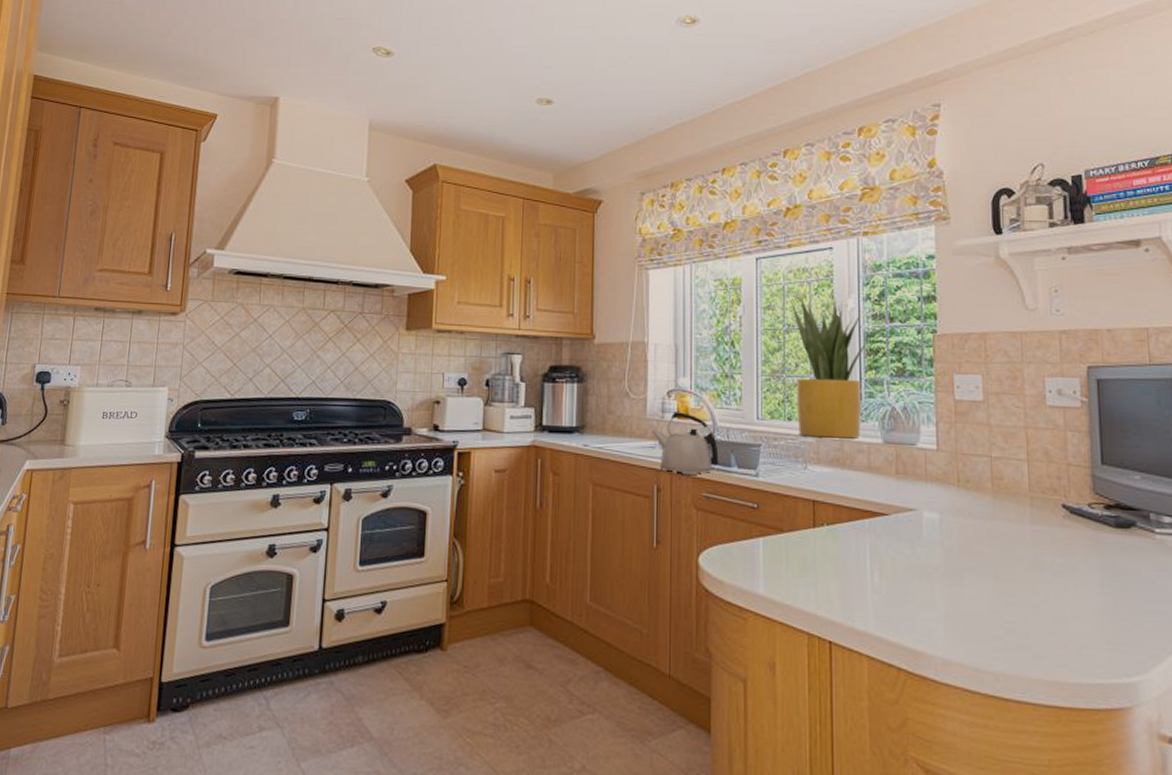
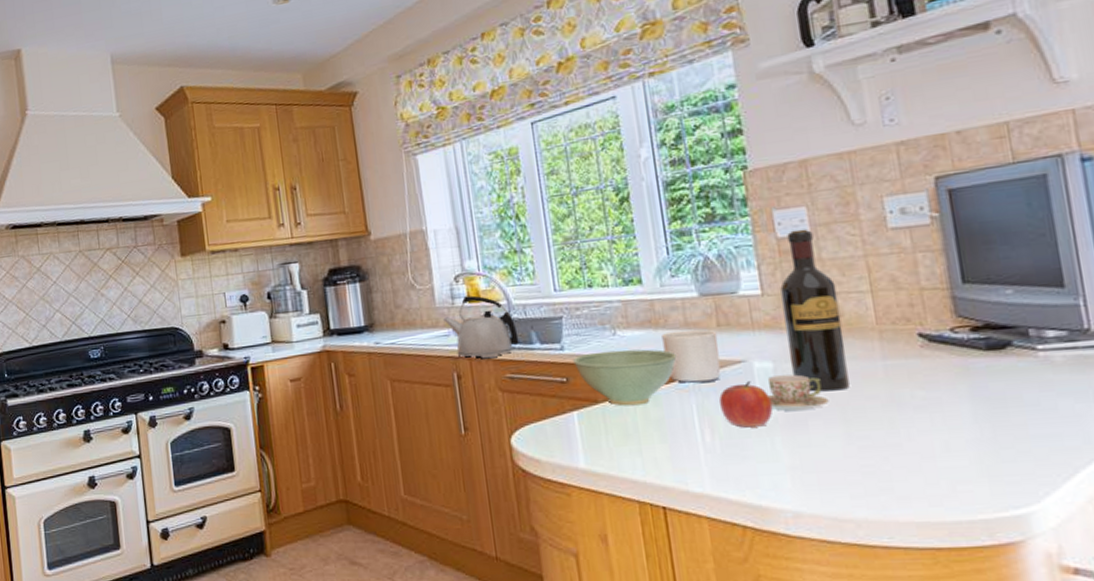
bowl: none [766,483,858,540] -> present [573,349,677,407]
planter: present [792,297,874,439] -> none [577,149,674,302]
mug: none [847,473,895,526] -> present [662,329,721,384]
fruit: none [889,529,936,574] -> present [718,381,774,428]
teacup: none [932,527,984,564] -> present [768,374,829,412]
wine bottle: none [952,395,1003,548] -> present [780,229,850,391]

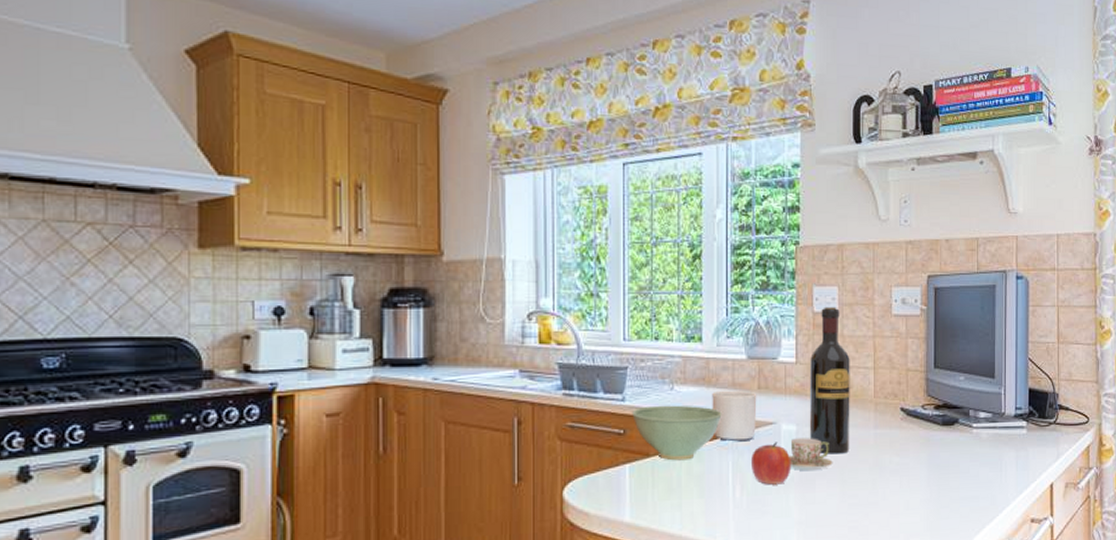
kettle: present [443,295,519,359] -> none [511,336,584,405]

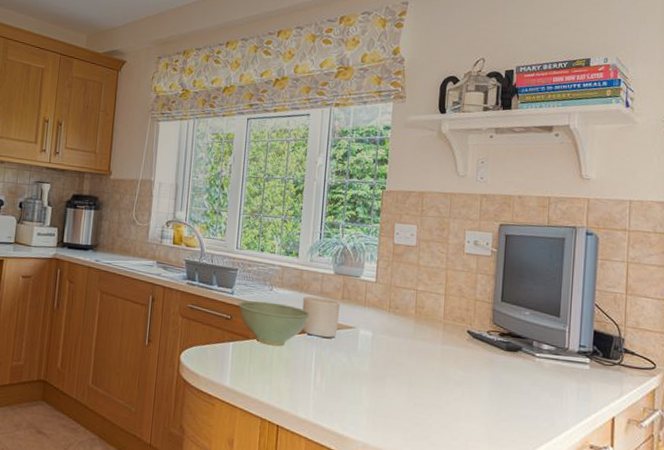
fruit: present [750,442,791,485] -> none [331,343,366,377]
teacup: present [789,438,833,471] -> none [364,342,403,372]
wine bottle: present [809,307,850,454] -> none [383,240,424,361]

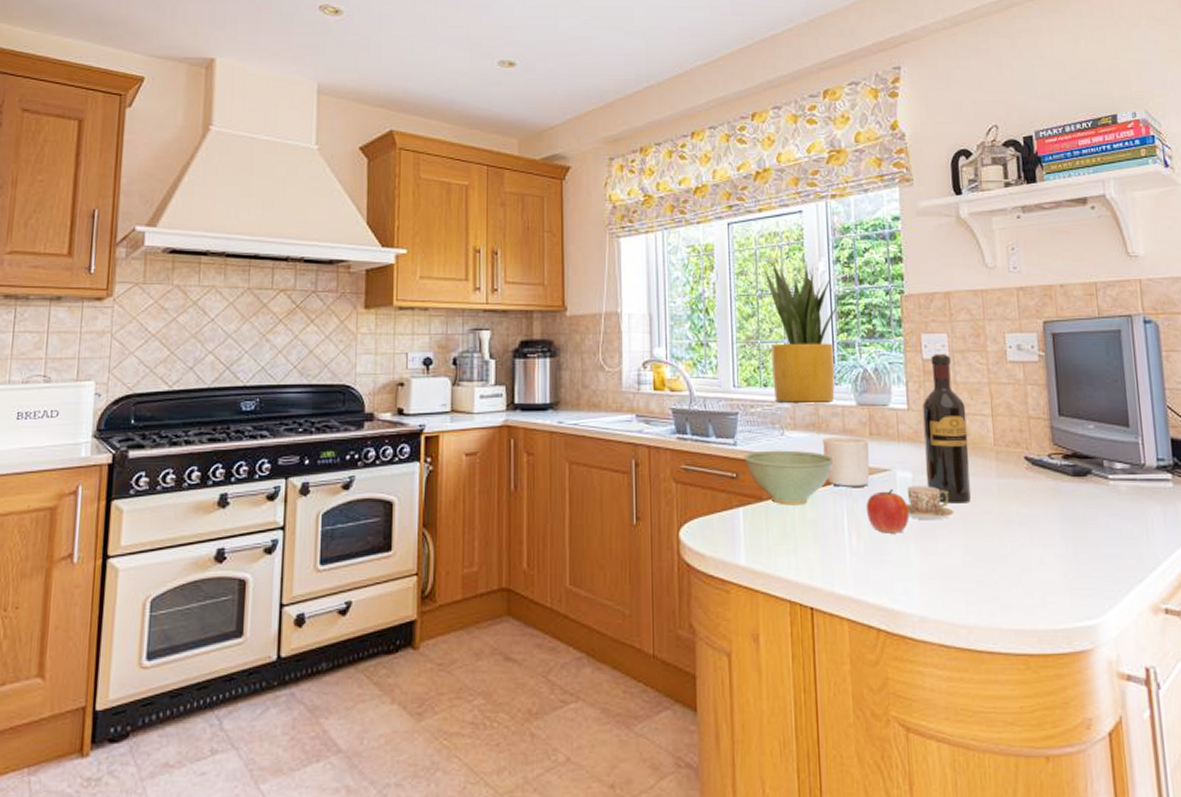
planter: none [268,154,335,269] -> present [764,261,844,403]
fruit: none [331,343,366,377] -> present [865,489,910,533]
teacup: none [364,342,403,372] -> present [906,486,954,521]
wine bottle: none [383,240,424,361] -> present [922,353,971,504]

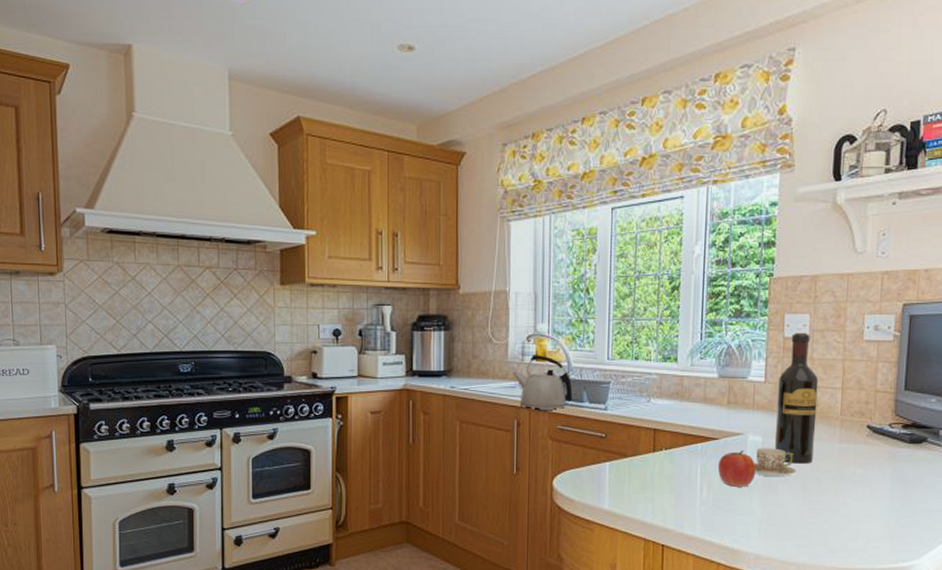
kettle: none [628,383,697,448] -> present [512,355,573,411]
bowl: present [744,450,834,506] -> none [613,415,693,462]
planter: present [764,261,844,403] -> none [643,244,716,374]
mug: present [823,436,870,488] -> none [684,404,726,449]

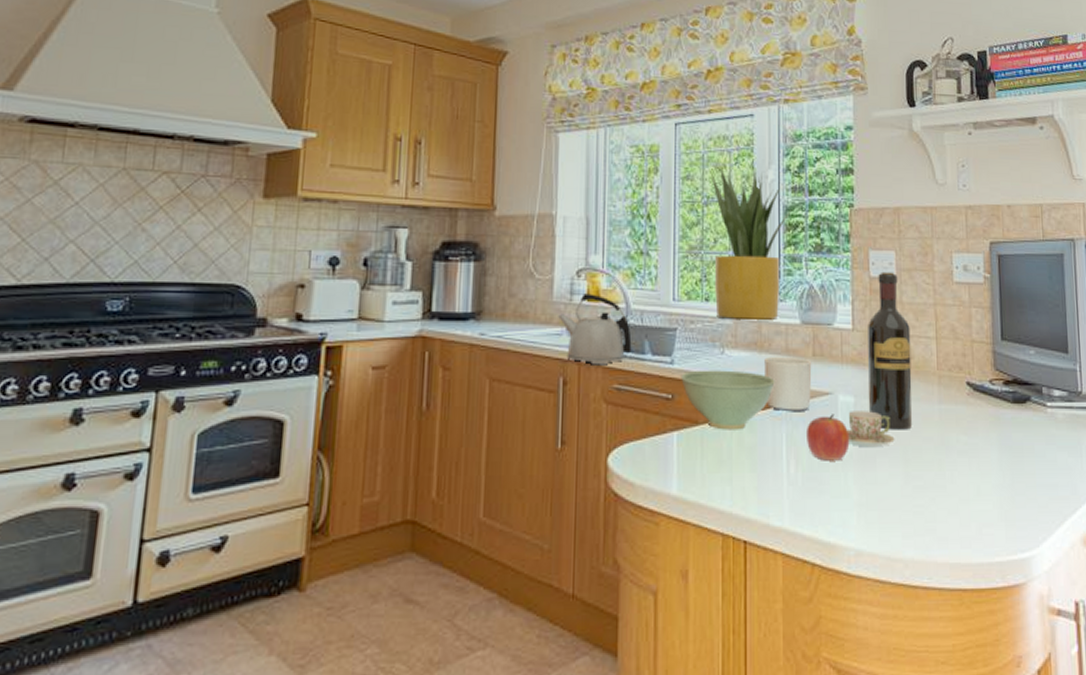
bowl: none [613,415,693,462] -> present [681,370,775,430]
planter: none [643,244,716,374] -> present [711,168,793,320]
mug: none [684,404,726,449] -> present [764,356,812,412]

